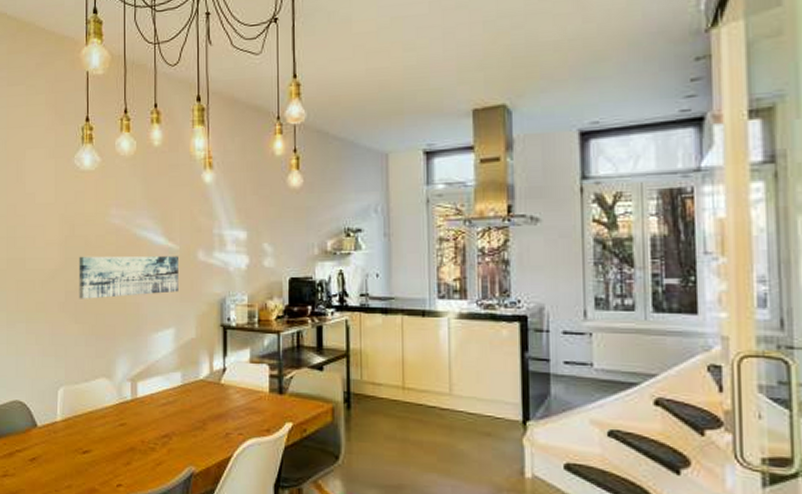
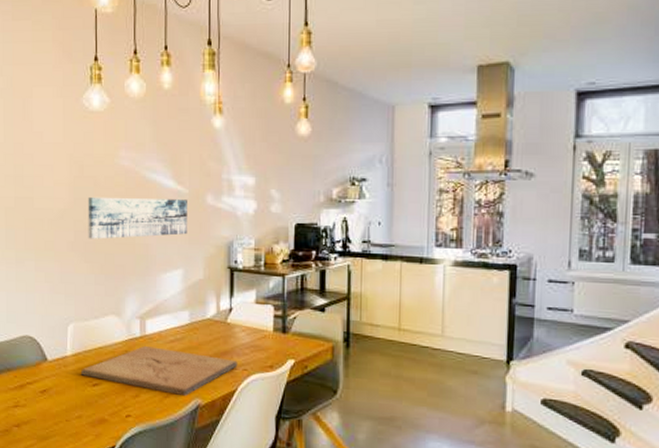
cutting board: none [71,410,233,464] -> present [81,346,238,397]

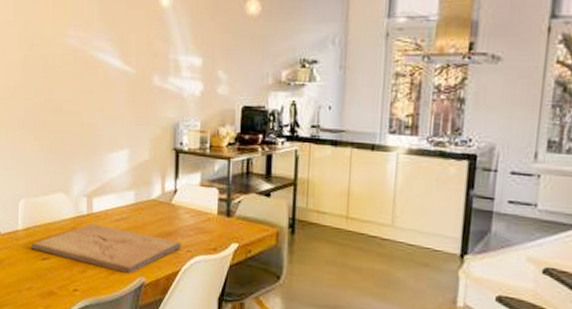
wall art: present [88,196,187,239] -> none [37,75,134,118]

